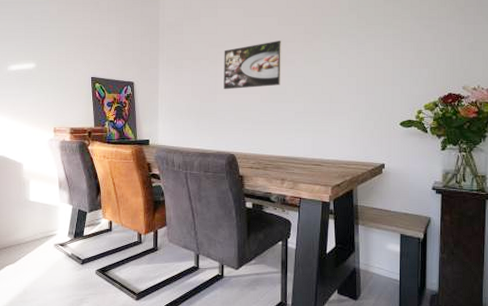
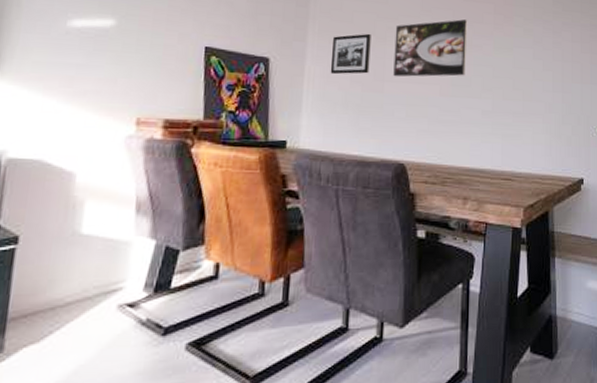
picture frame: none [176,58,205,91] -> present [330,33,371,75]

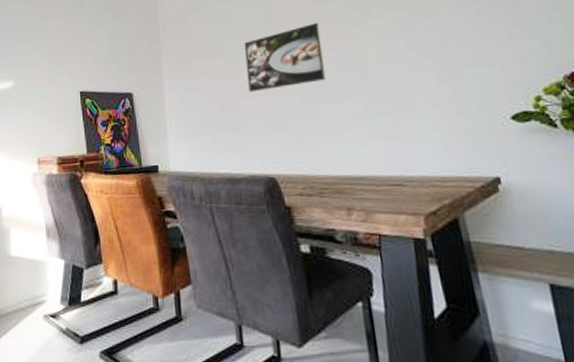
picture frame: present [330,33,371,75] -> none [186,55,225,99]

